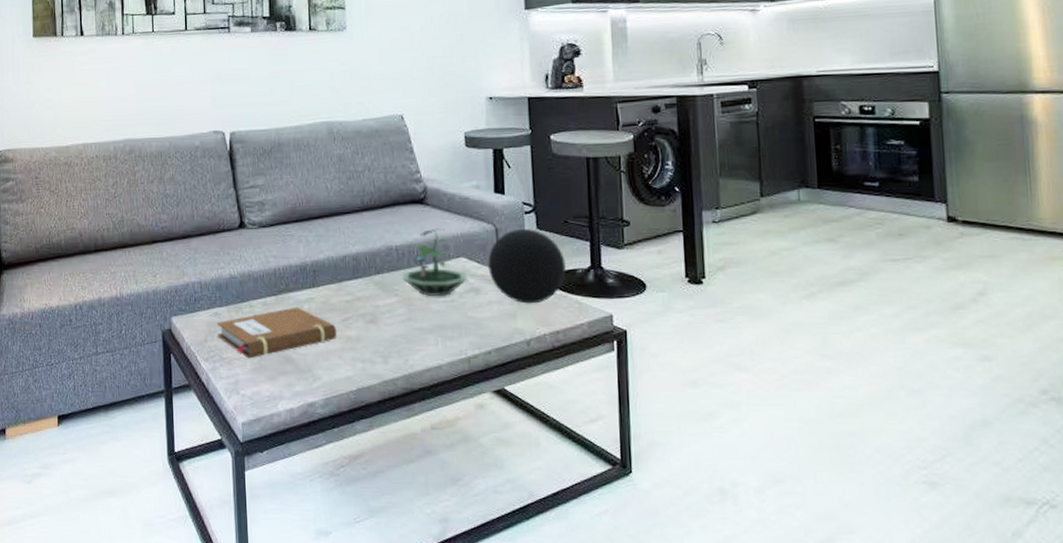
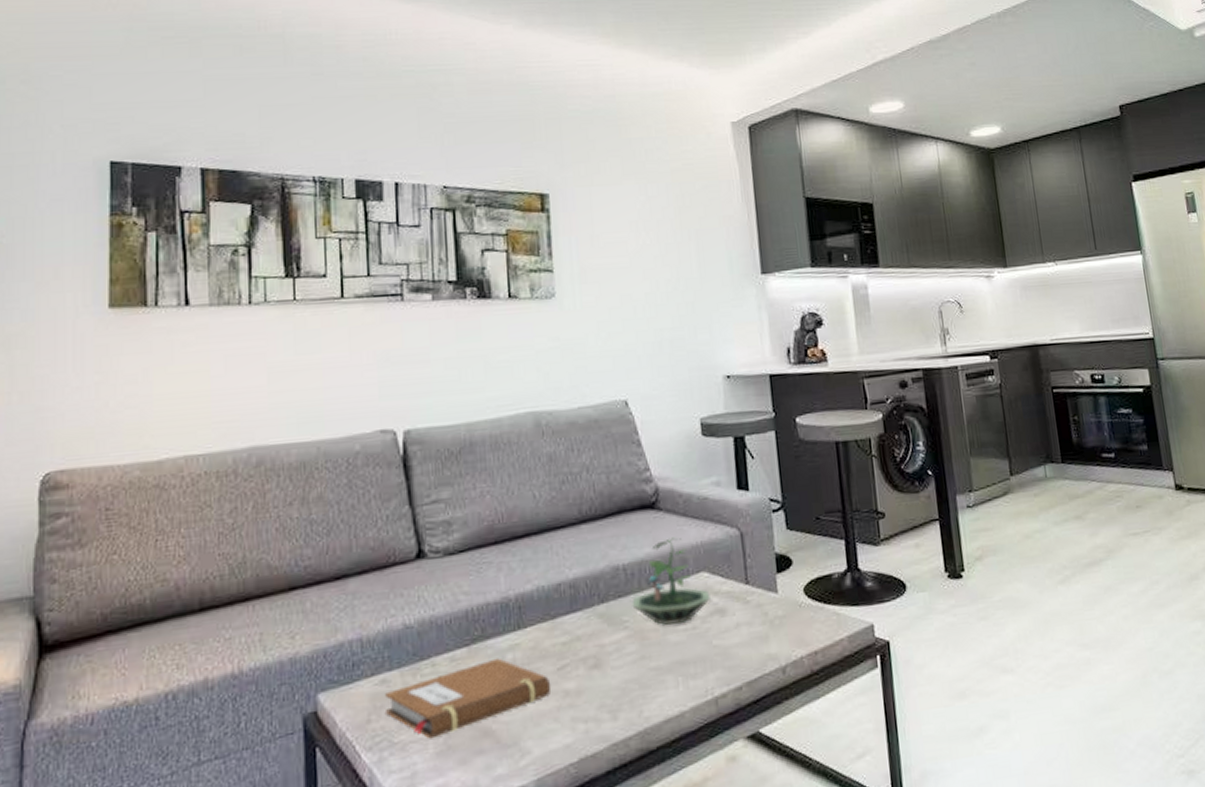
decorative orb: present [488,228,566,304] -> none [733,529,821,622]

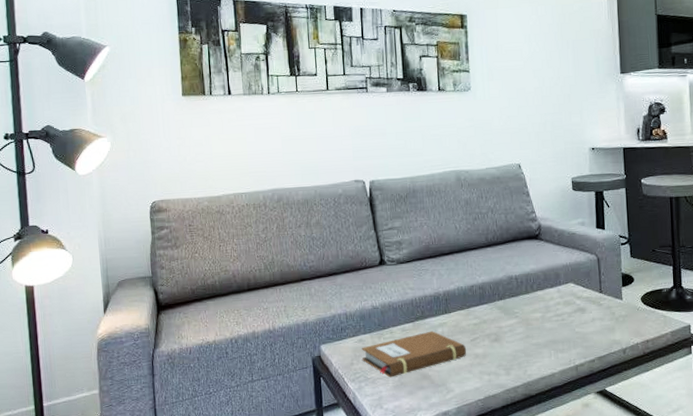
terrarium: present [632,537,710,625] -> none [521,259,575,317]

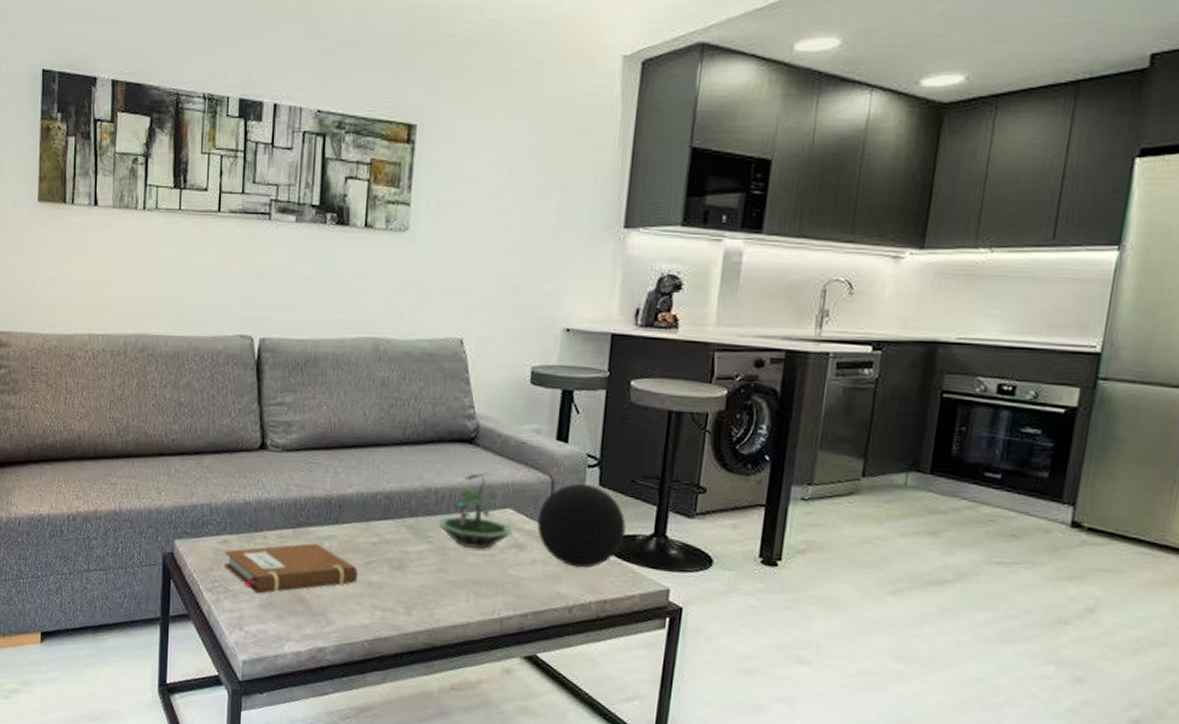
terrarium: none [521,259,575,317] -> present [438,472,512,549]
decorative orb: none [591,257,654,319] -> present [537,483,626,568]

